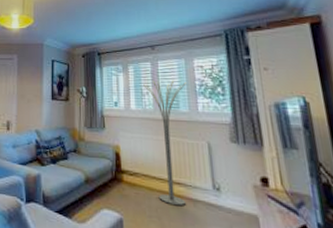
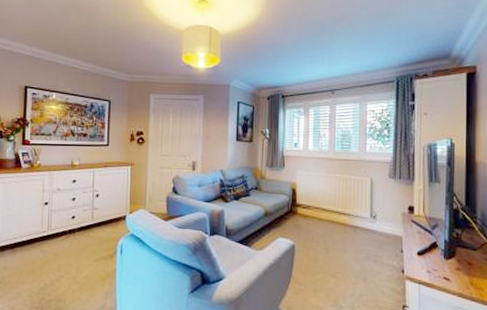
floor lamp: present [143,79,186,206] -> none [321,122,359,232]

